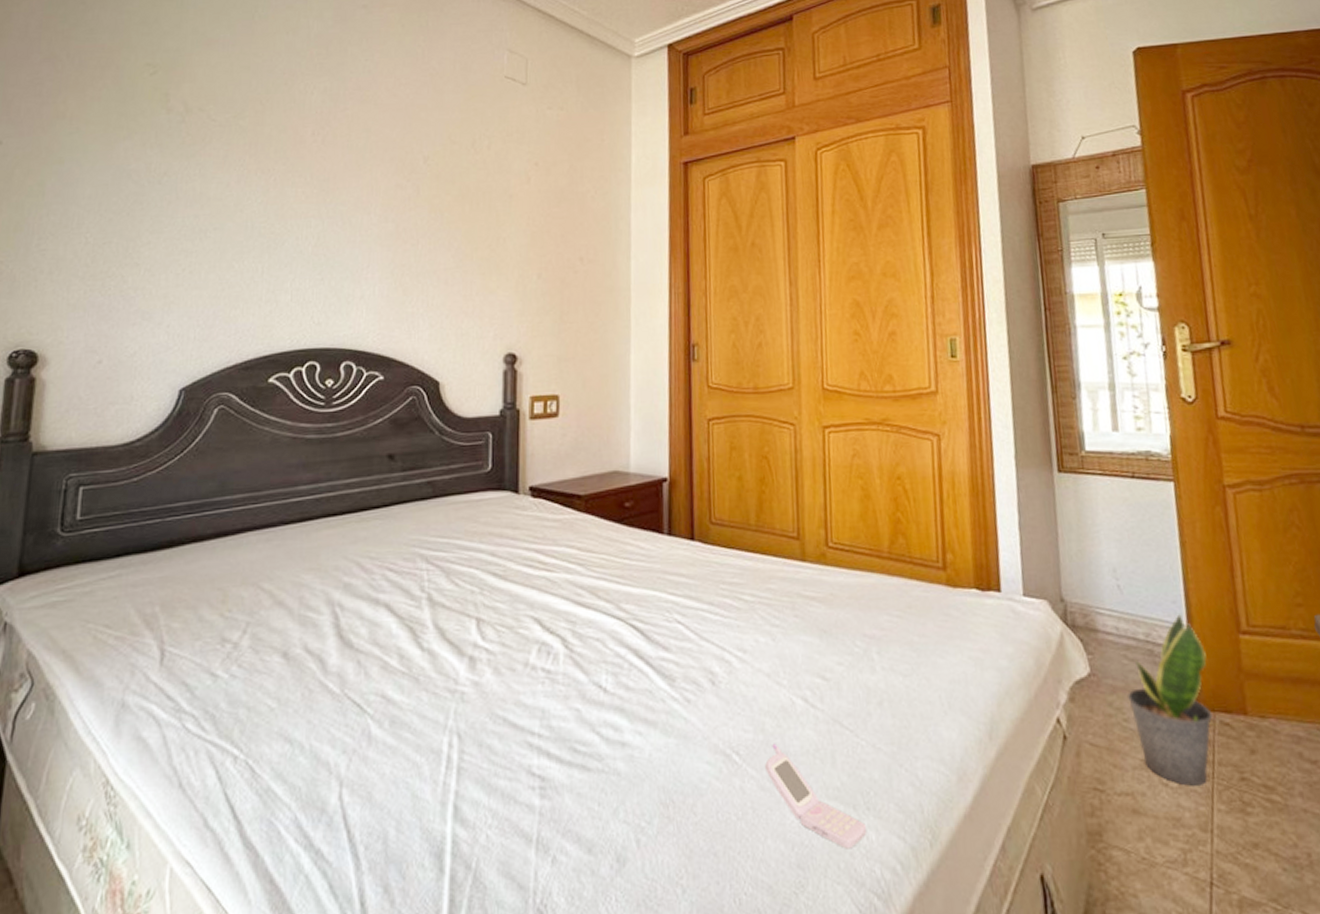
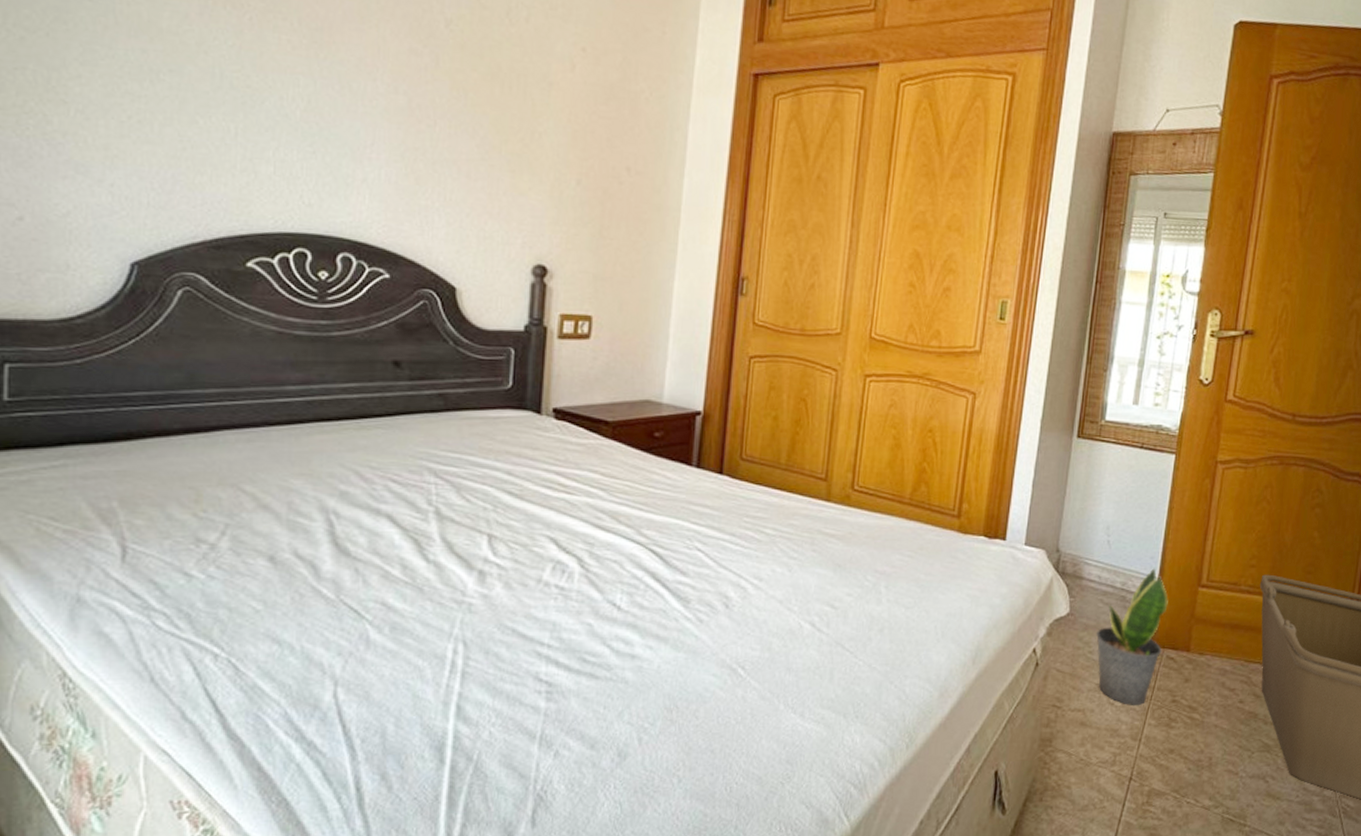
cellular telephone: present [765,743,868,849] -> none [768,660,853,749]

